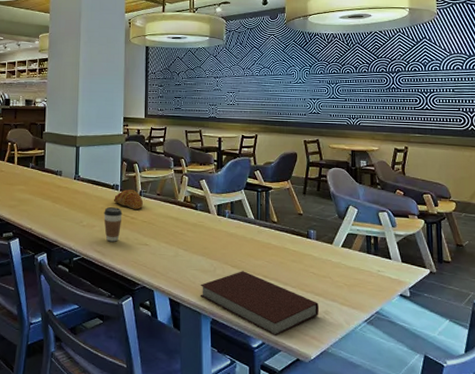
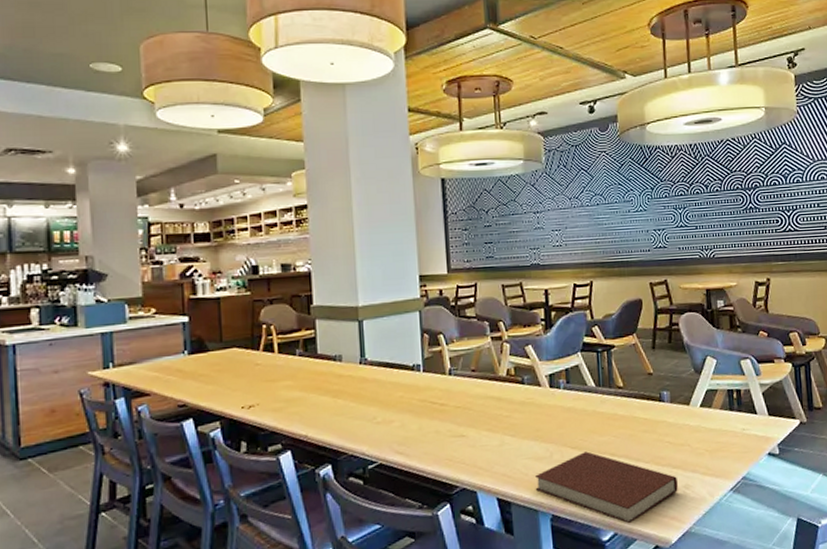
coffee cup: present [104,207,123,242] -> none [403,394,429,439]
pastry: present [113,189,143,209] -> none [414,367,454,393]

